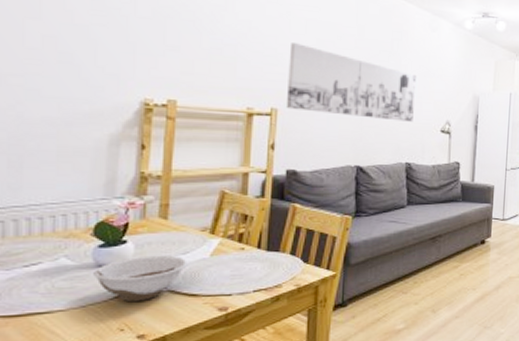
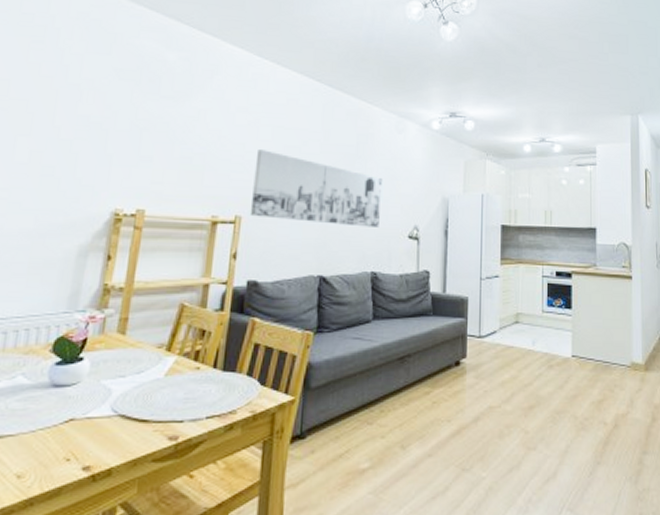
bowl: present [94,255,187,303] -> none [47,374,141,428]

